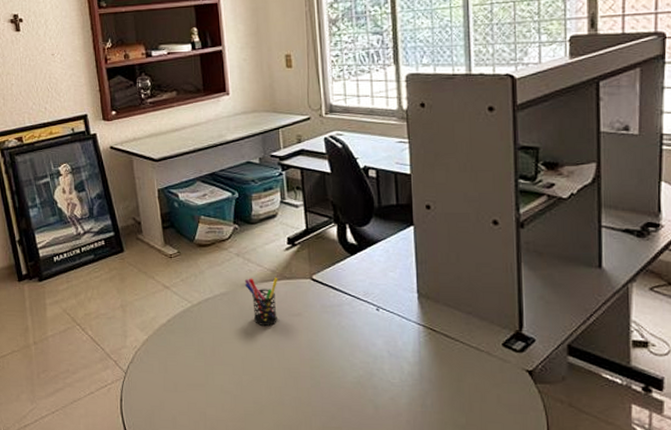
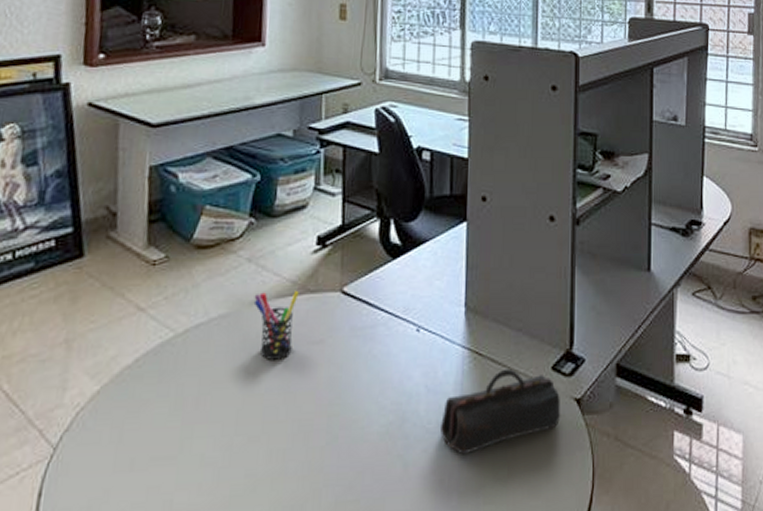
pencil case: none [404,342,514,405] -> present [441,368,561,455]

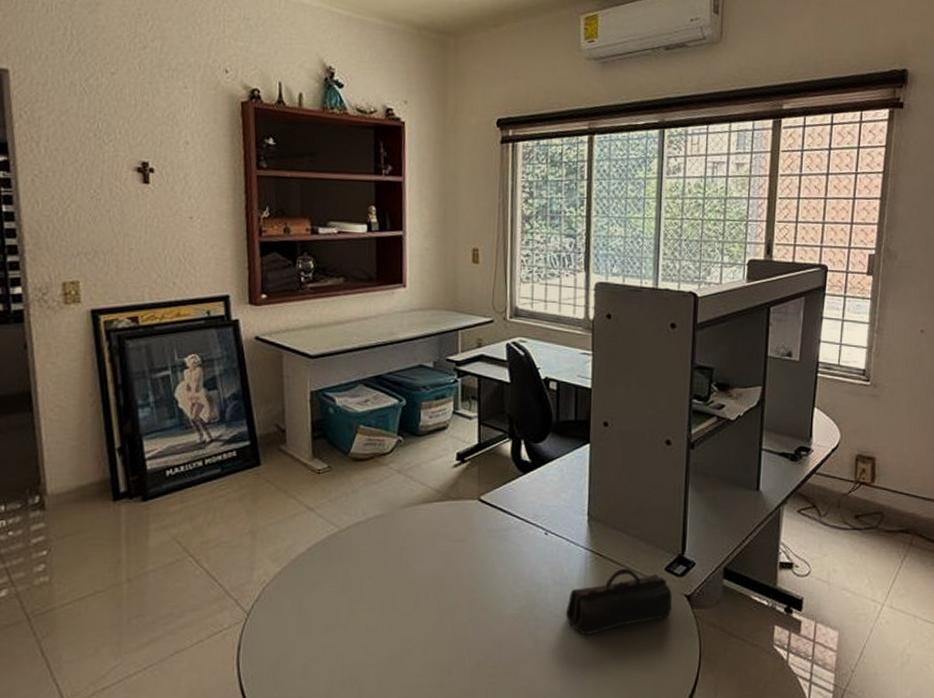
pen holder: present [253,290,299,360] -> none [404,497,442,553]

